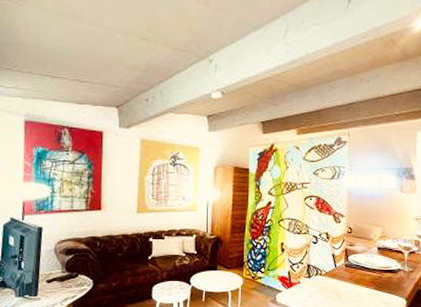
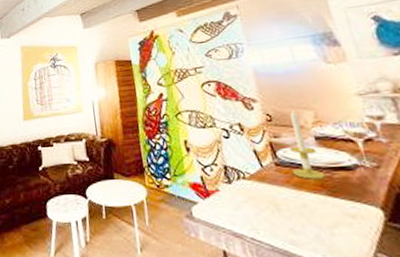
candle: none [356,225,377,278] -> present [289,109,326,179]

